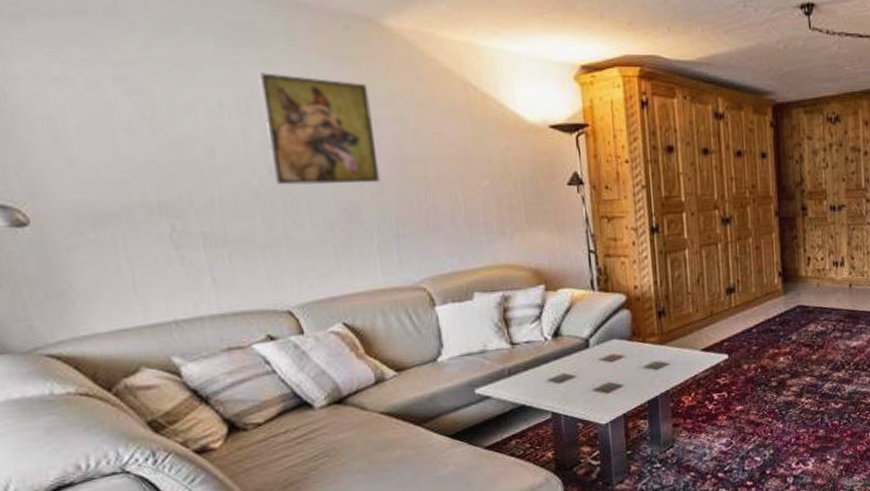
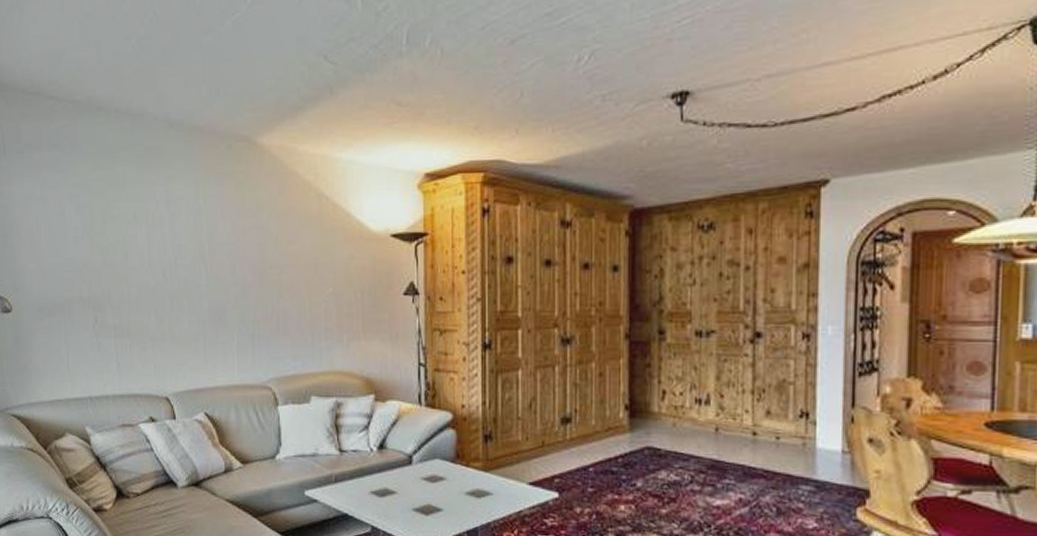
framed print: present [258,73,380,185] -> none [163,189,244,287]

